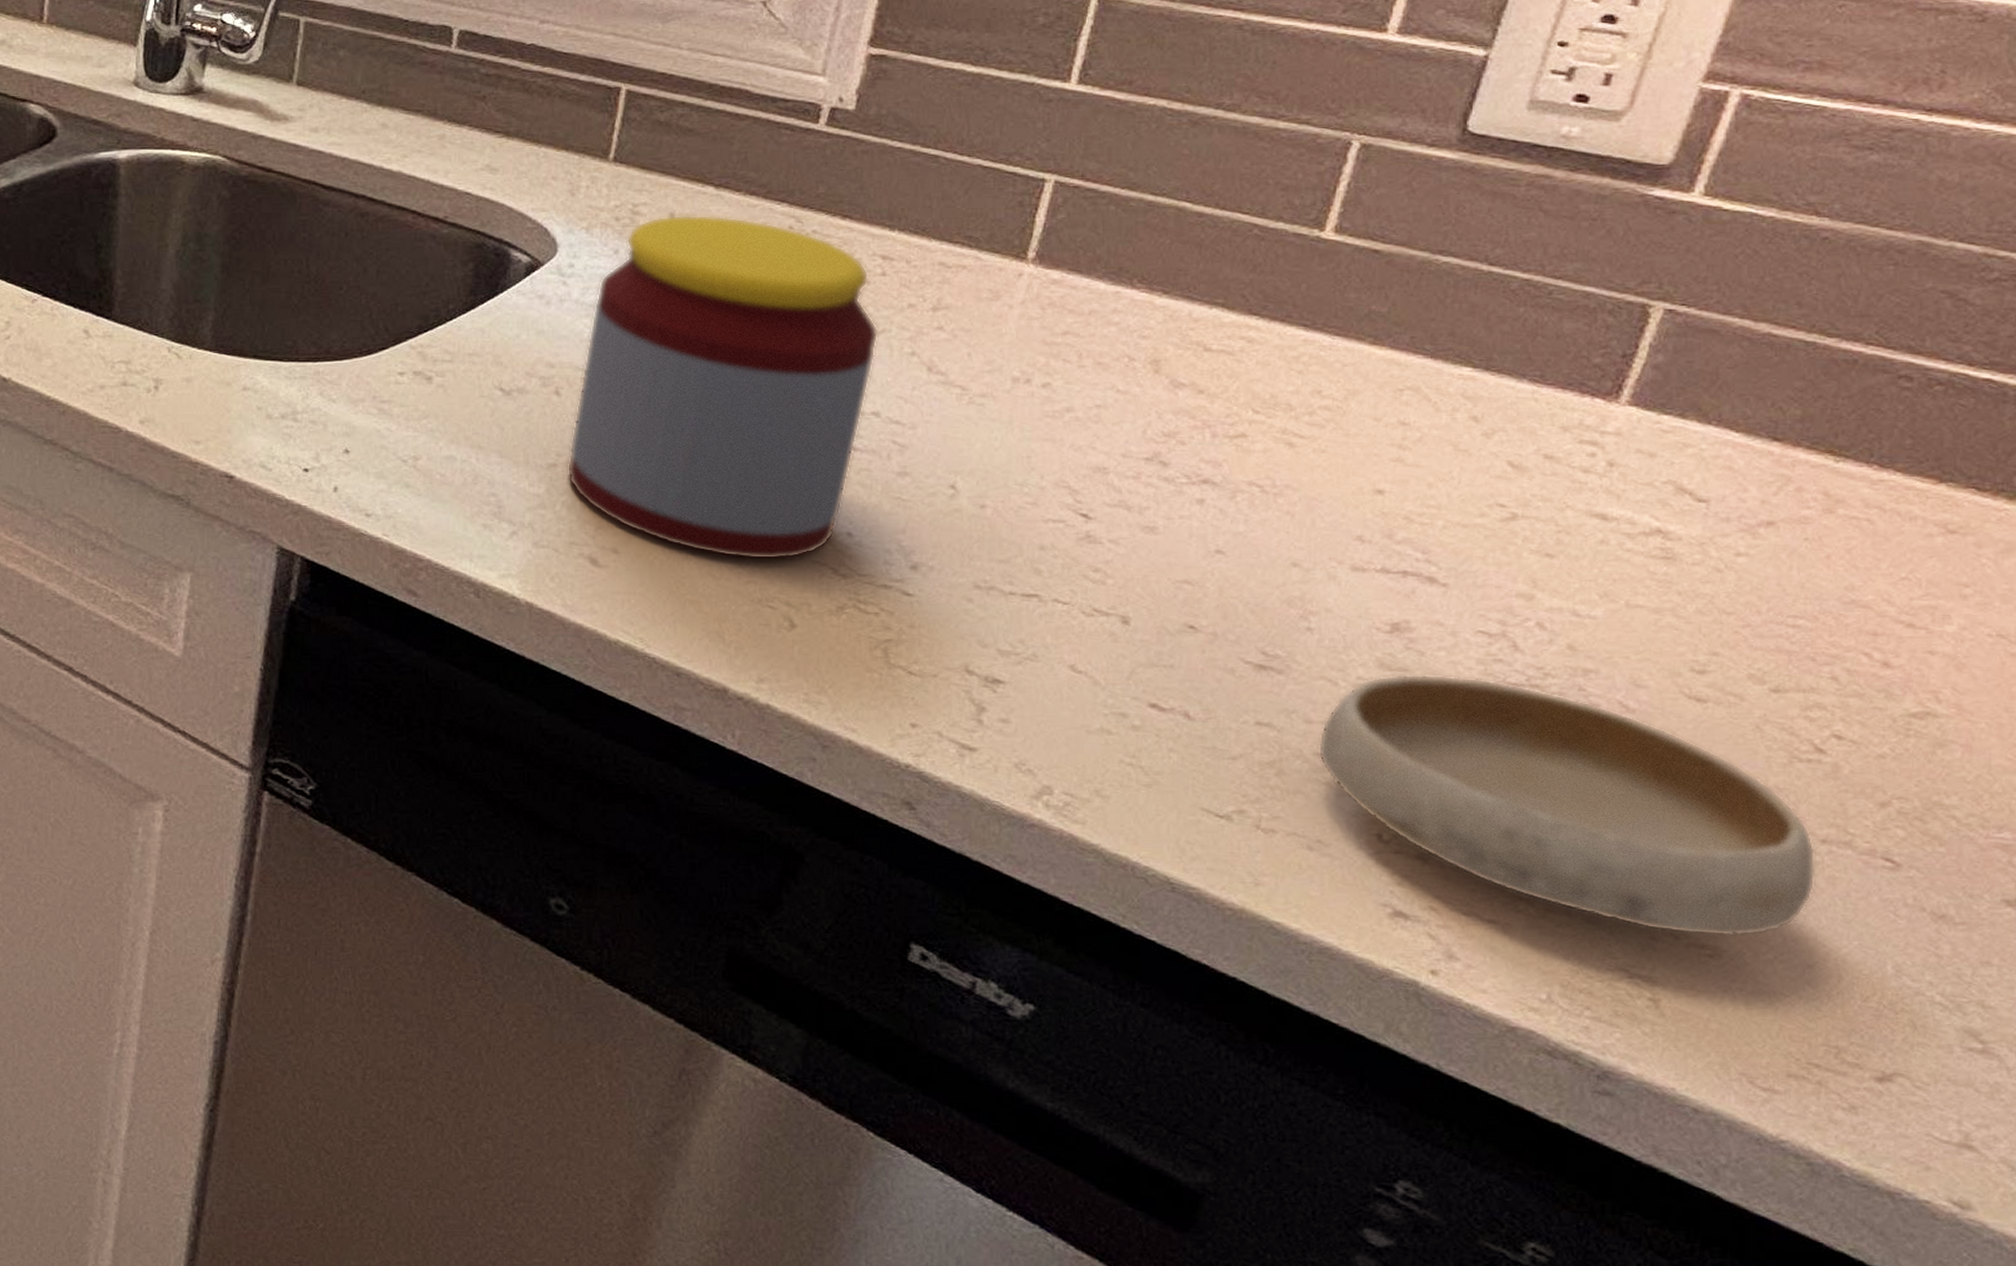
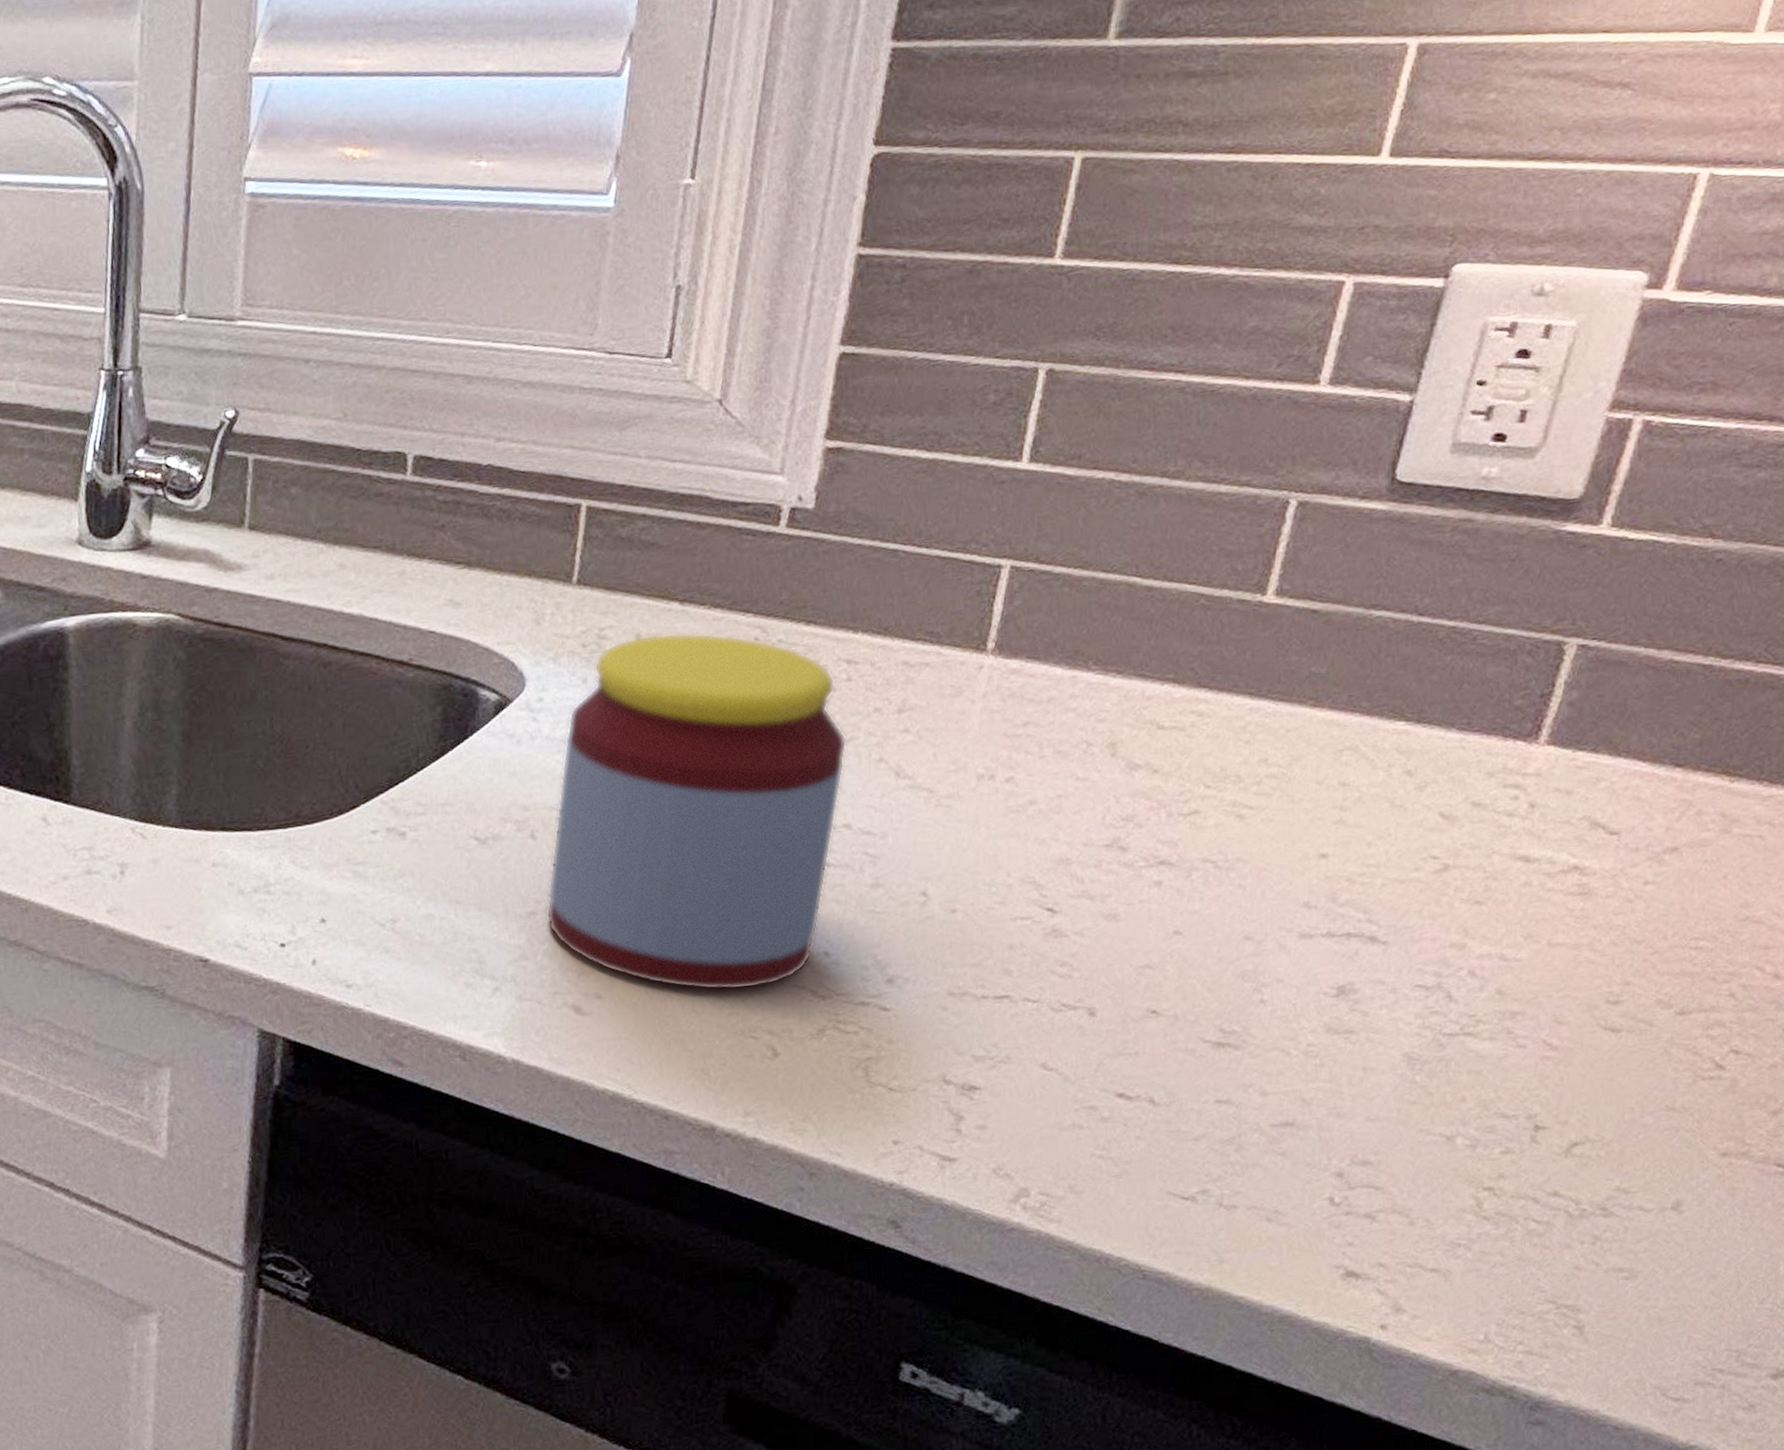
bowl: present [1318,674,1816,937] -> none [1273,1032,1718,1260]

